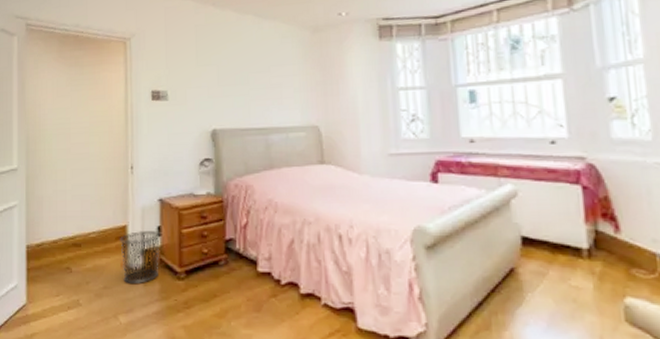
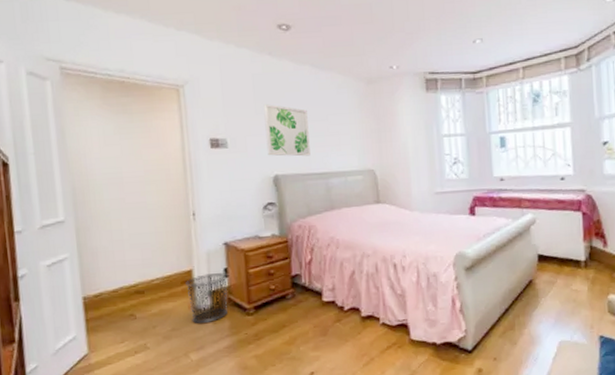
wall art: none [205,55,250,110] -> present [263,104,311,157]

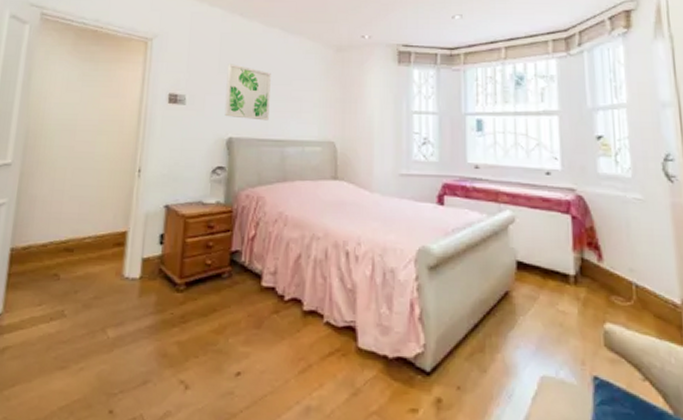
waste bin: present [186,273,228,323] -> none [116,238,164,294]

